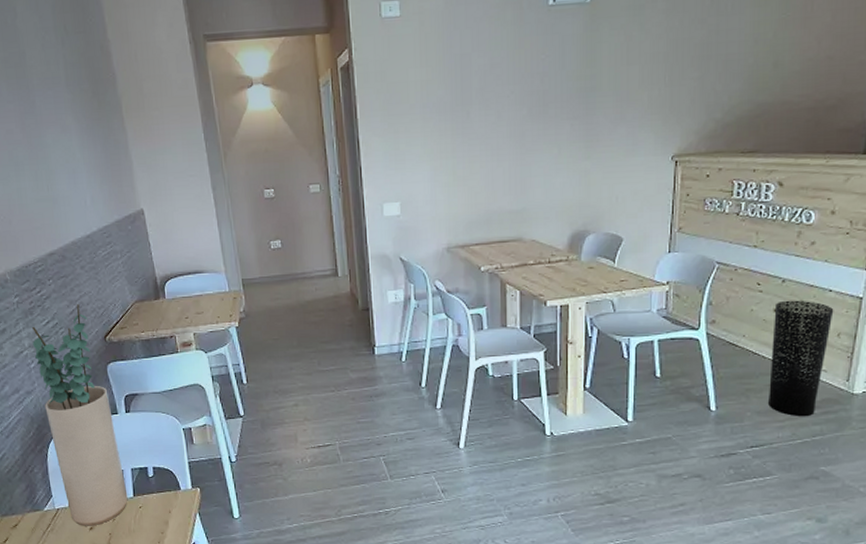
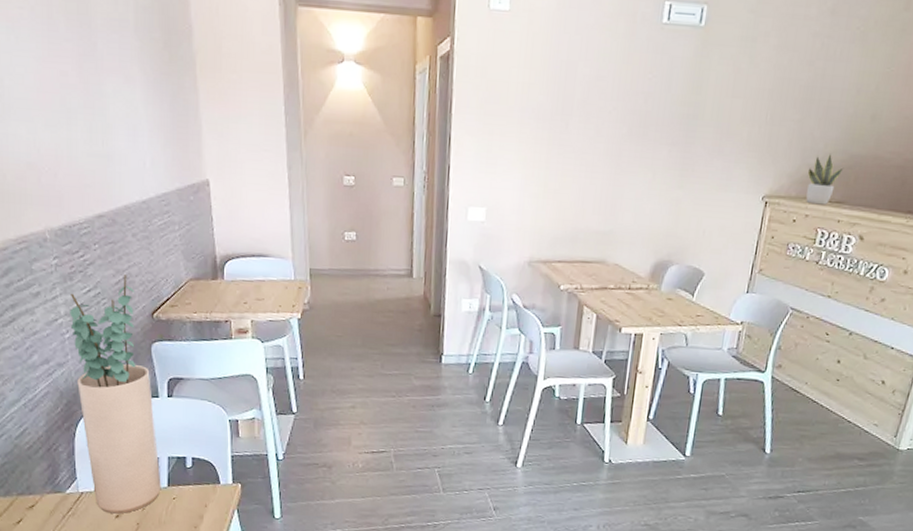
potted plant: none [714,104,752,158] -> present [806,152,844,205]
umbrella stand: present [768,300,834,416] -> none [820,352,893,467]

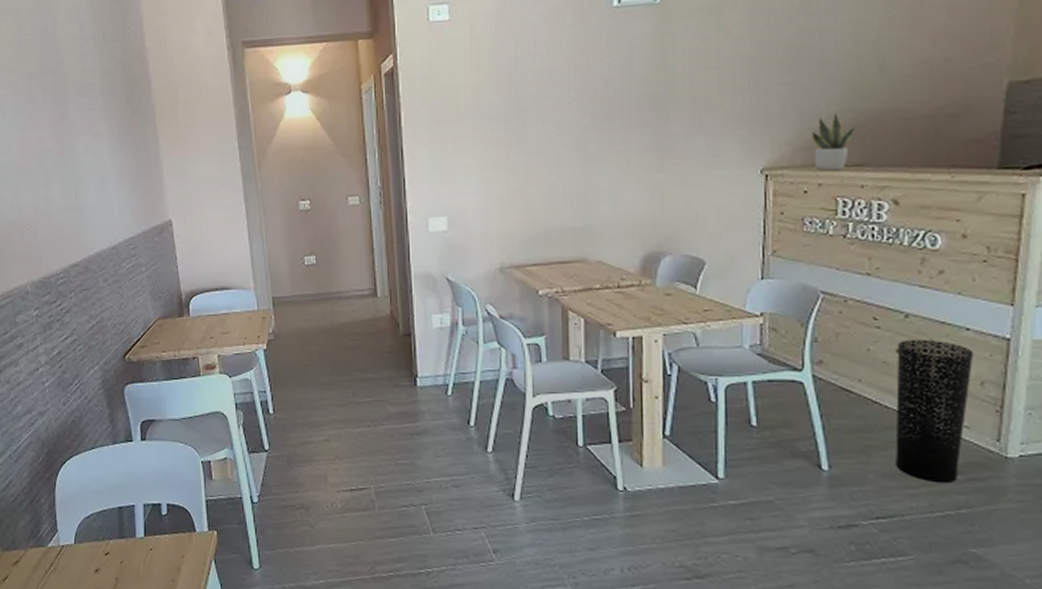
vase: present [70,274,161,514] -> none [49,319,138,568]
umbrella stand: none [820,352,893,467] -> present [895,339,974,483]

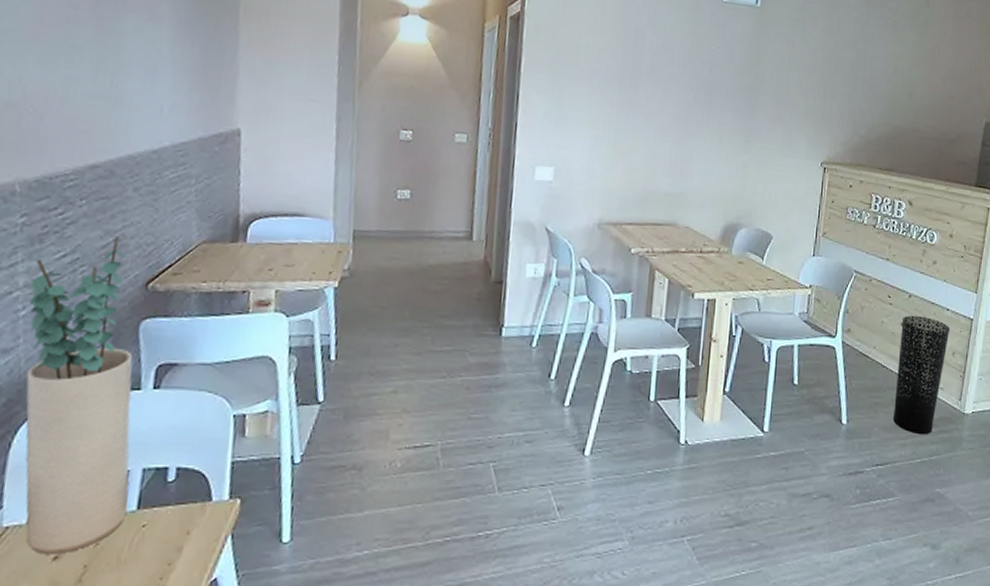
vase: none [49,319,138,568] -> present [25,236,133,554]
potted plant: present [811,112,856,171] -> none [858,124,889,172]

